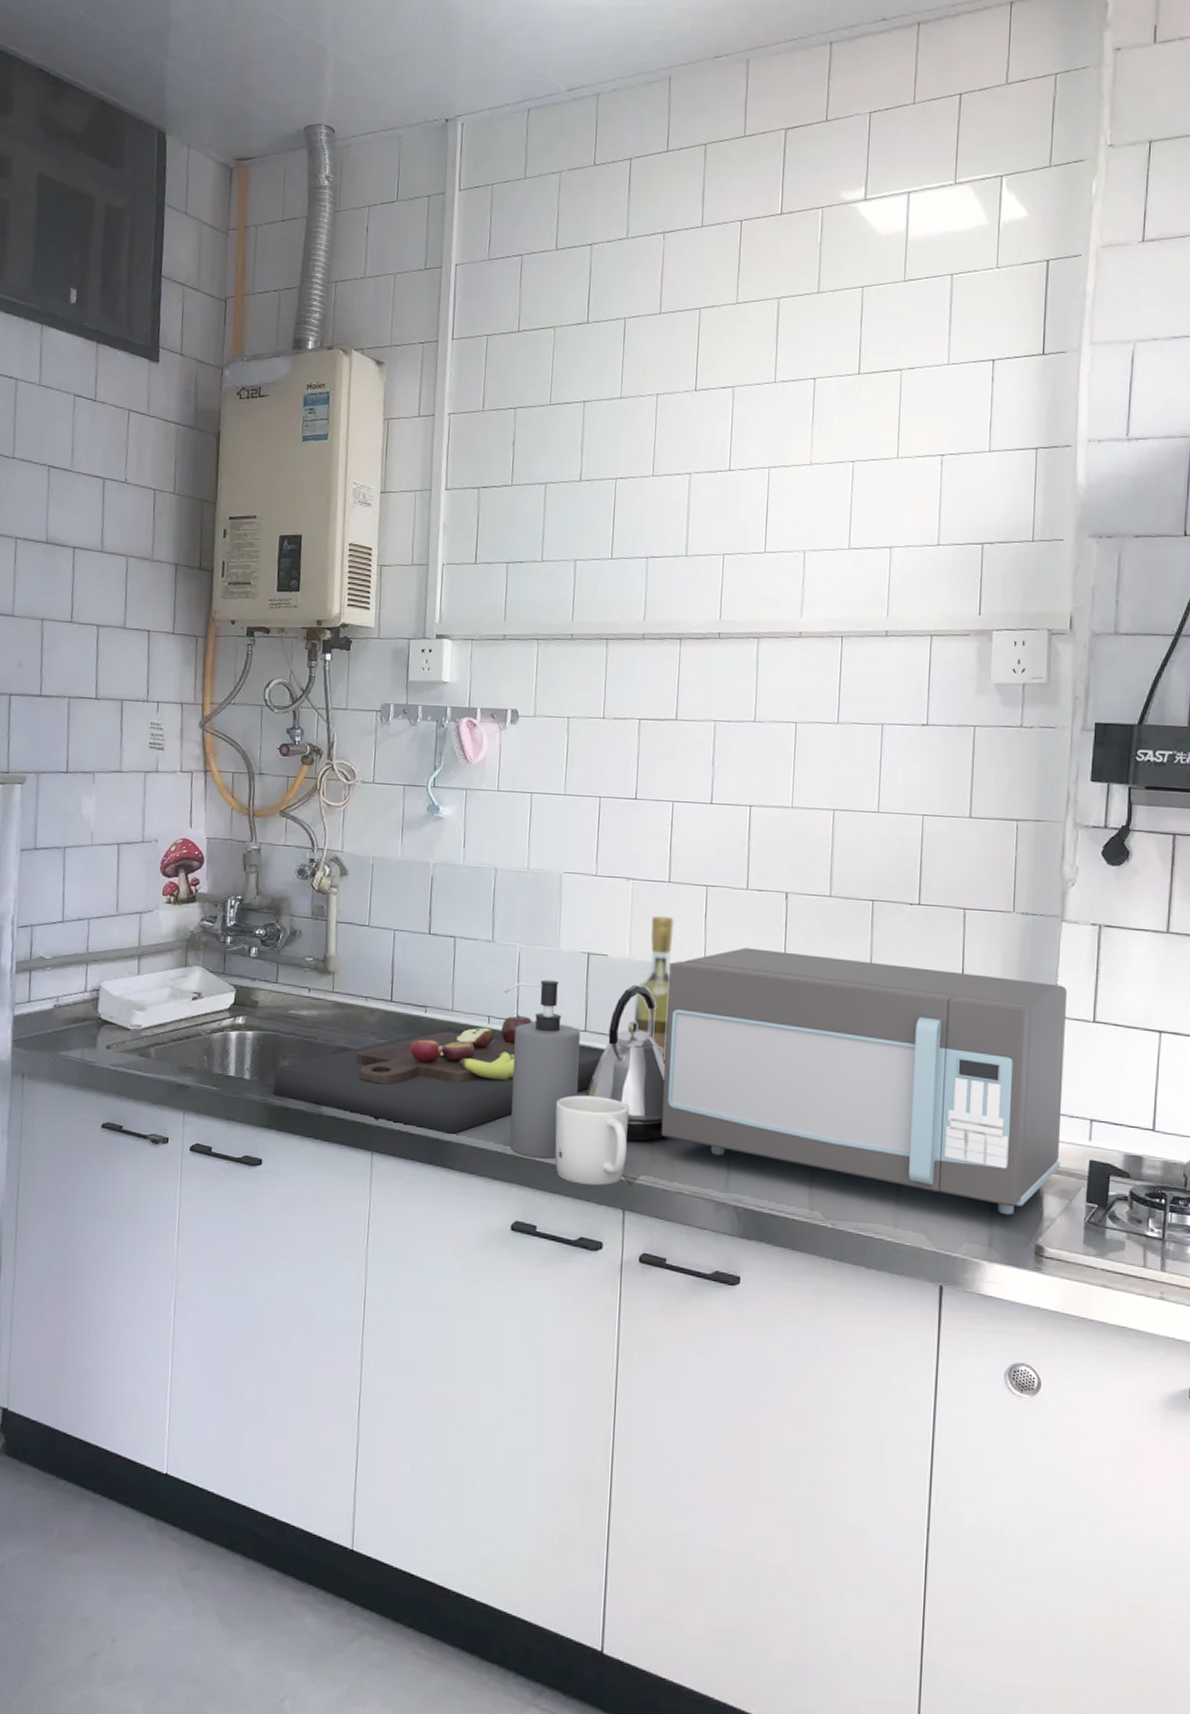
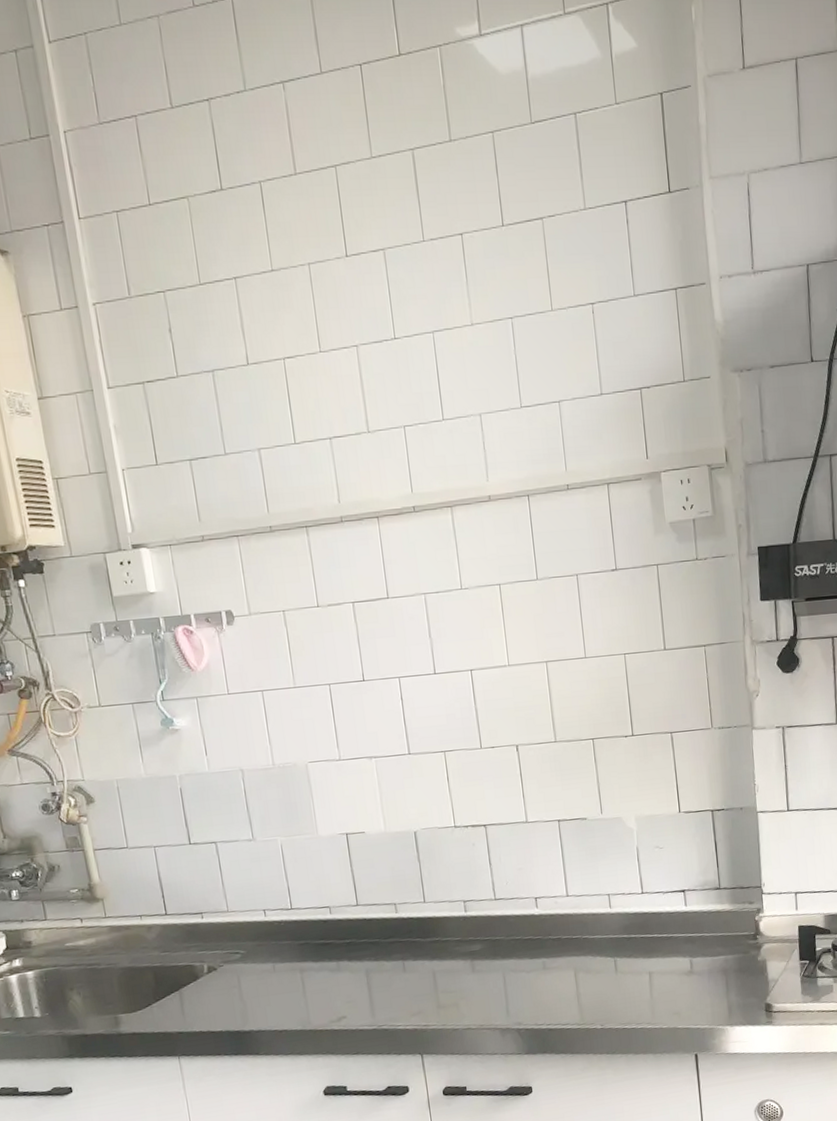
cutting board: present [273,1014,603,1135] -> none [64,902,378,1027]
soap dispenser: present [504,979,581,1160] -> none [274,864,362,1029]
mug: present [554,1095,630,1186] -> none [343,960,416,1042]
kettle: present [585,984,666,1141] -> none [368,854,445,994]
bottle: present [633,915,674,1065] -> none [397,786,436,921]
microwave: present [661,948,1068,1215] -> none [422,784,776,990]

